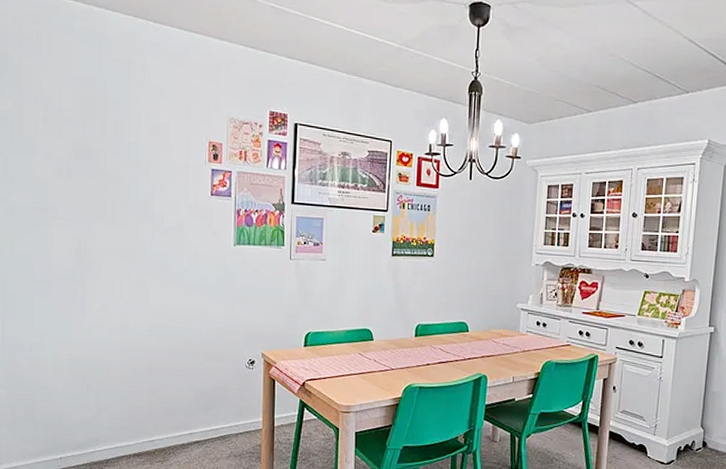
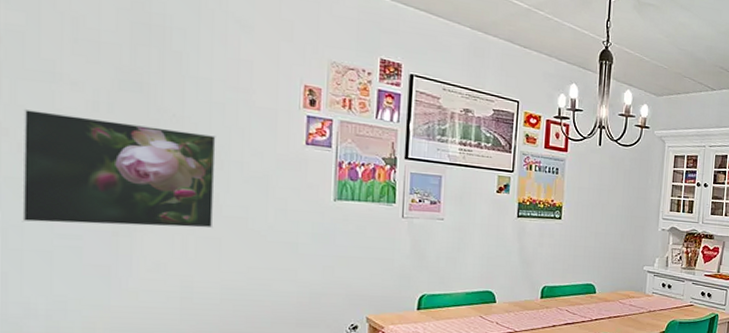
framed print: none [12,178,143,273] -> present [22,108,216,229]

